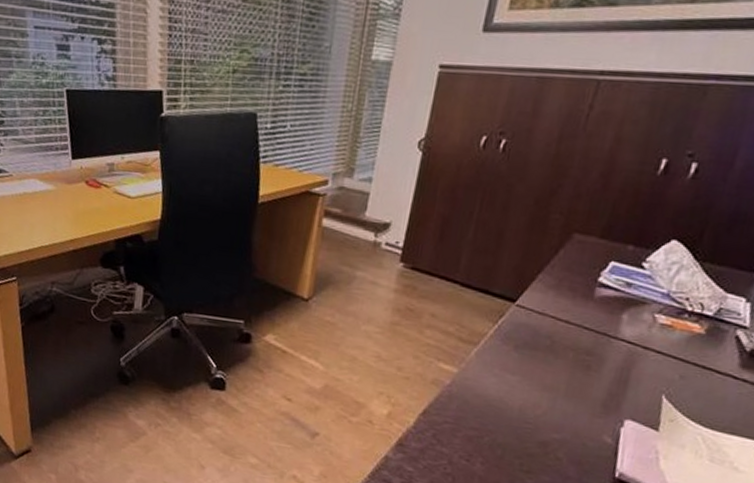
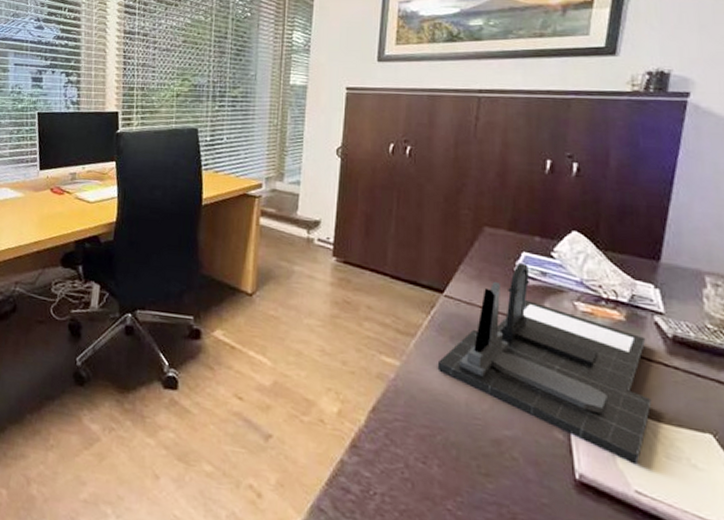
desk organizer: none [496,272,722,467] -> present [437,262,652,465]

